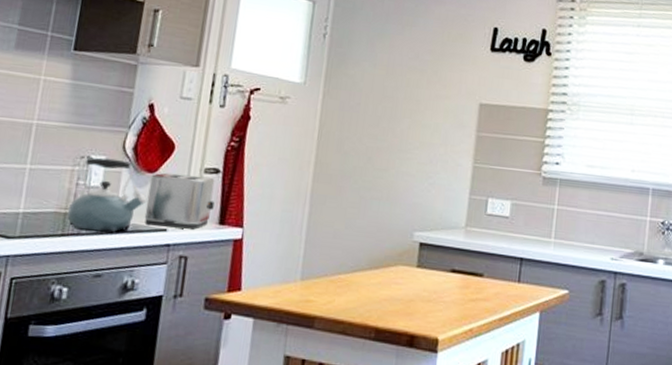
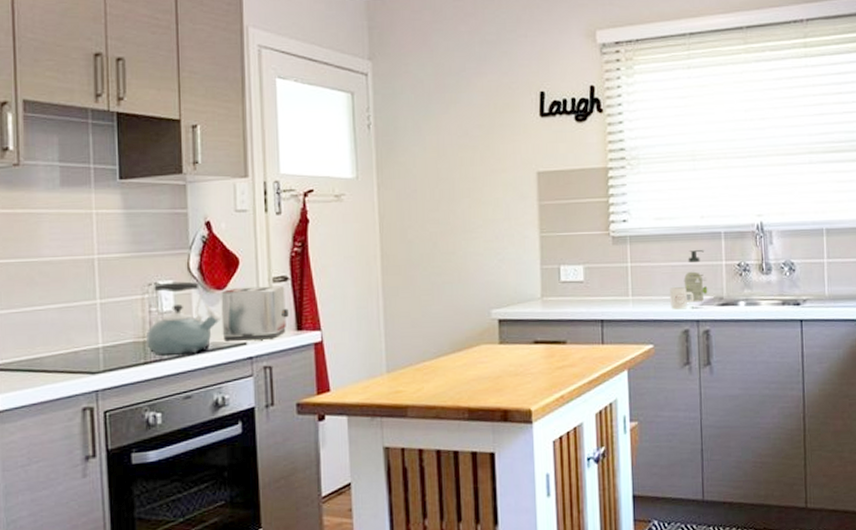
mug: none [590,236,616,259] -> present [669,287,695,310]
soap dispenser: none [606,201,632,255] -> present [683,249,708,302]

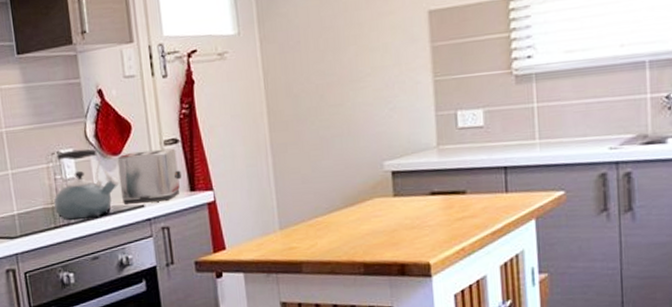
mug: present [669,287,695,310] -> none [582,126,613,152]
soap dispenser: present [683,249,708,302] -> none [600,82,630,143]

